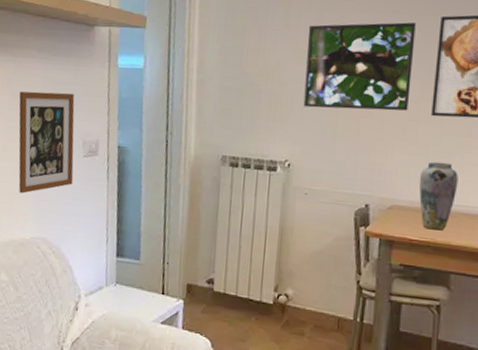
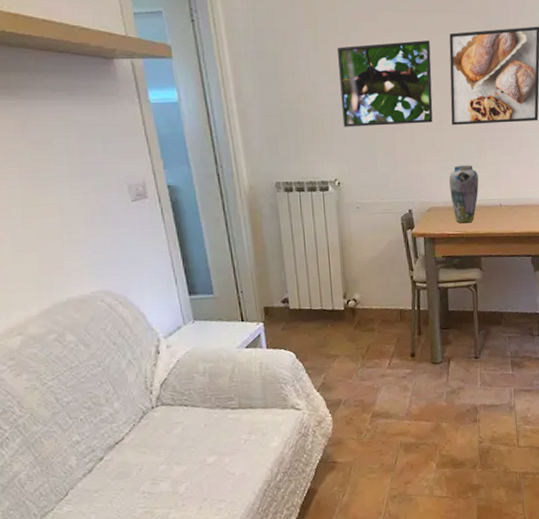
picture frame: present [18,91,75,194] -> none [39,135,126,249]

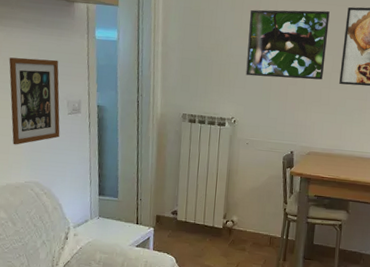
picture frame: none [39,135,126,249] -> present [9,57,60,145]
vase: present [449,165,479,223] -> none [329,119,357,170]

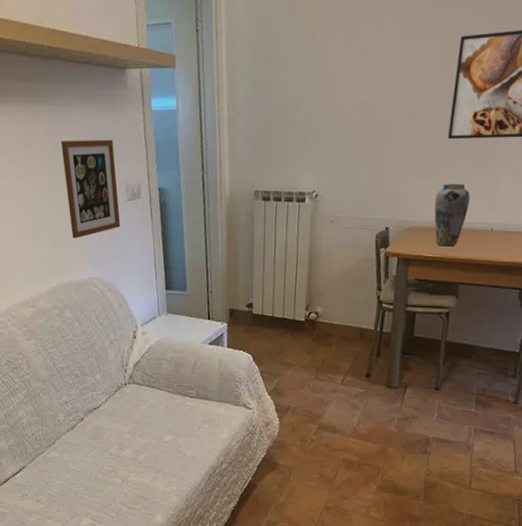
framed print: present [246,9,330,80] -> none [329,45,436,138]
vase: none [329,119,357,170] -> present [434,183,470,247]

